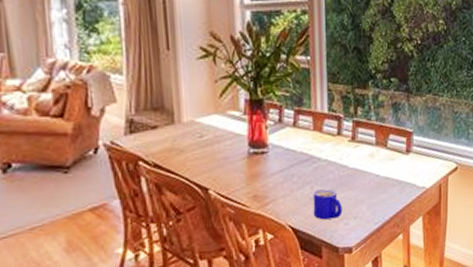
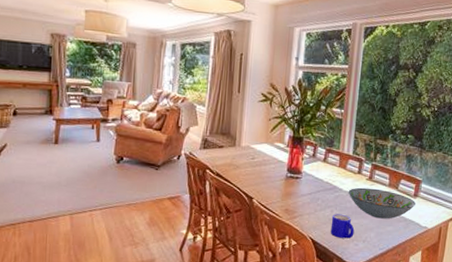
decorative bowl: none [328,150,409,187] -> present [348,187,416,219]

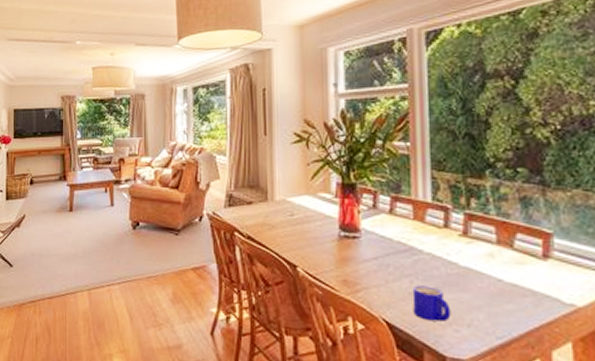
decorative bowl: present [348,187,416,219] -> none [432,247,548,293]

